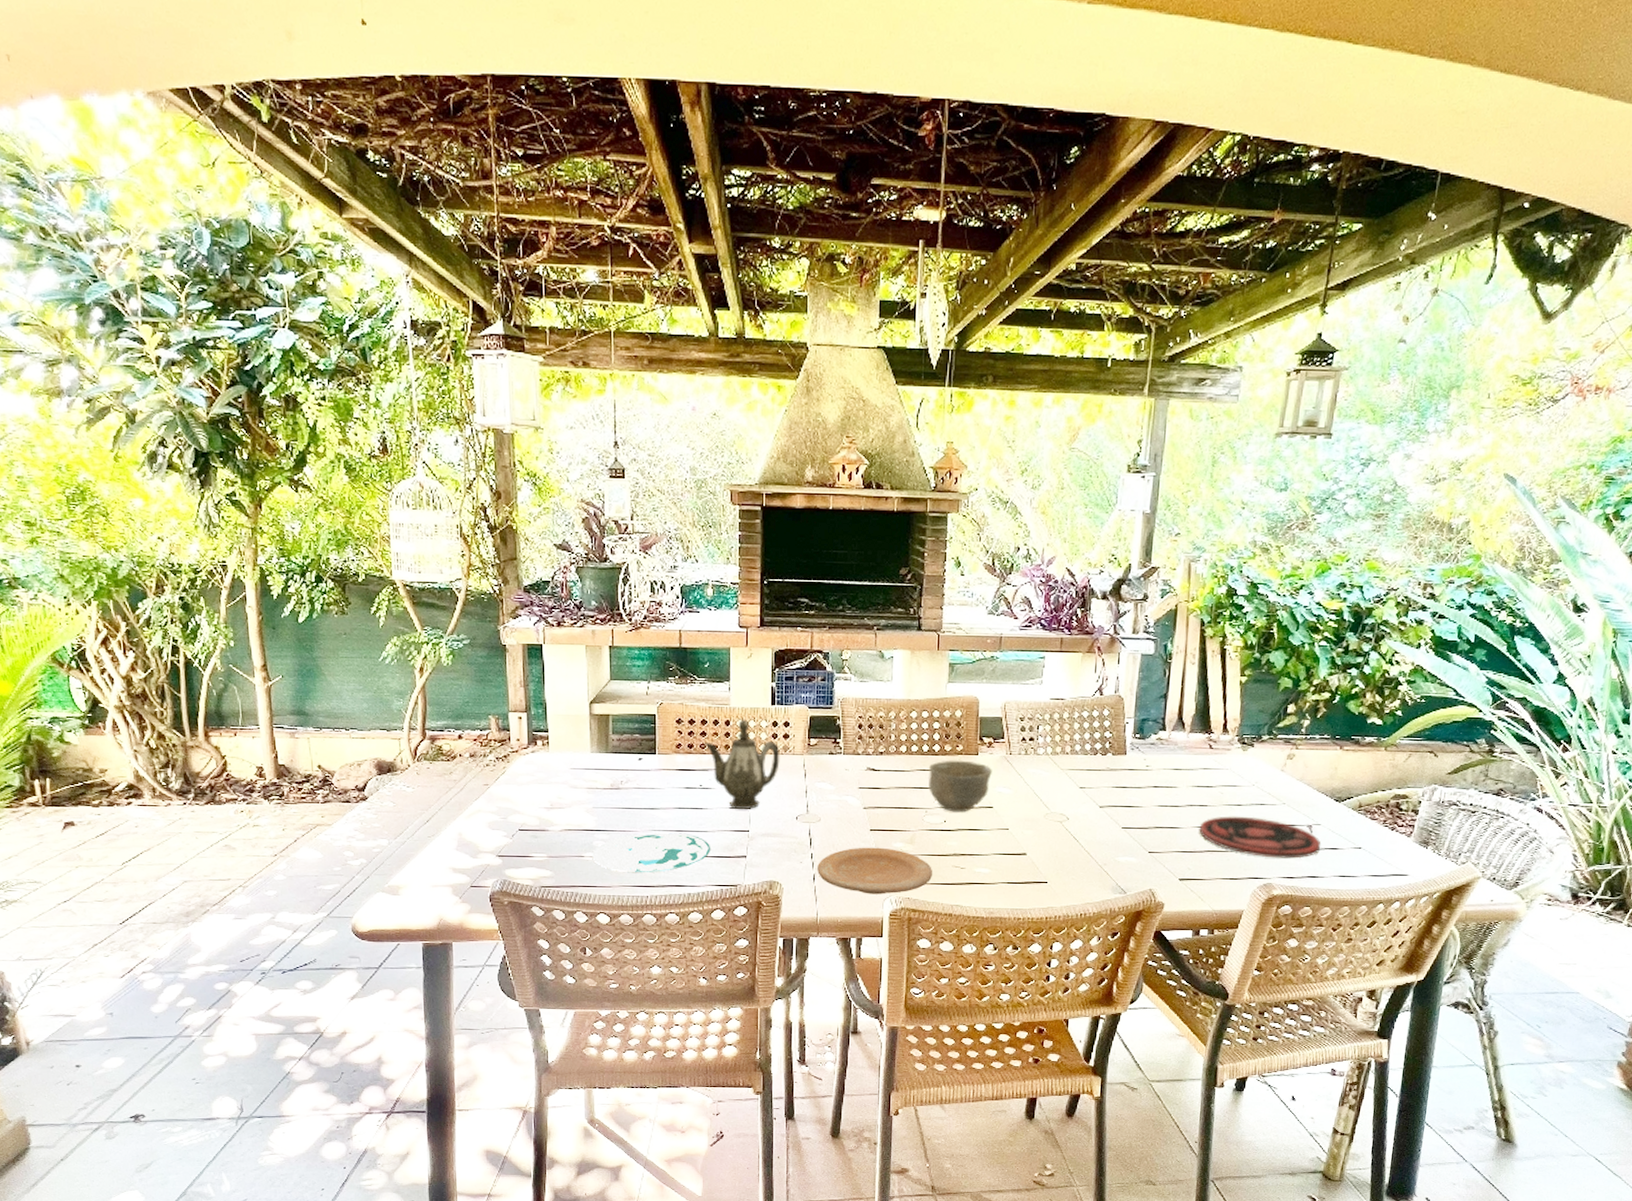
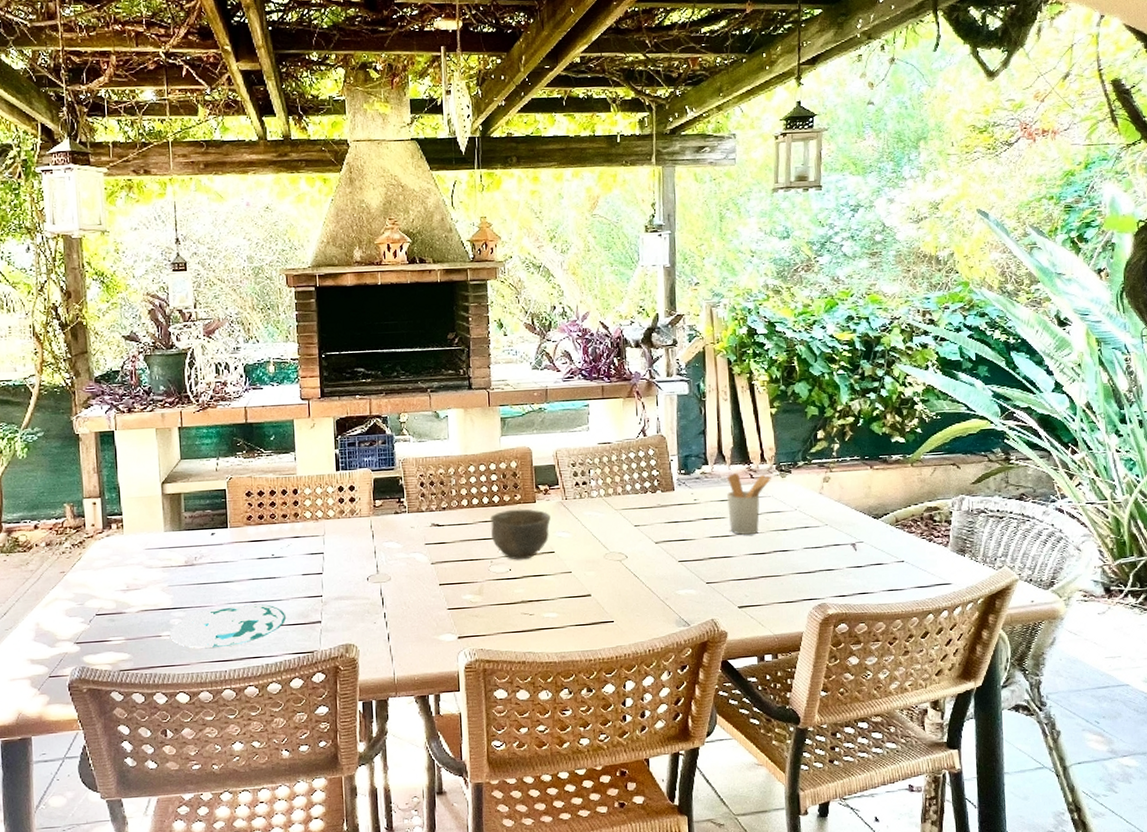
teapot: present [704,719,780,809] -> none [273,486,348,575]
plate: present [817,847,933,895] -> none [391,601,504,649]
utensil holder: none [1181,742,1231,808] -> present [727,473,771,536]
plate: present [1199,816,1321,859] -> none [751,540,867,578]

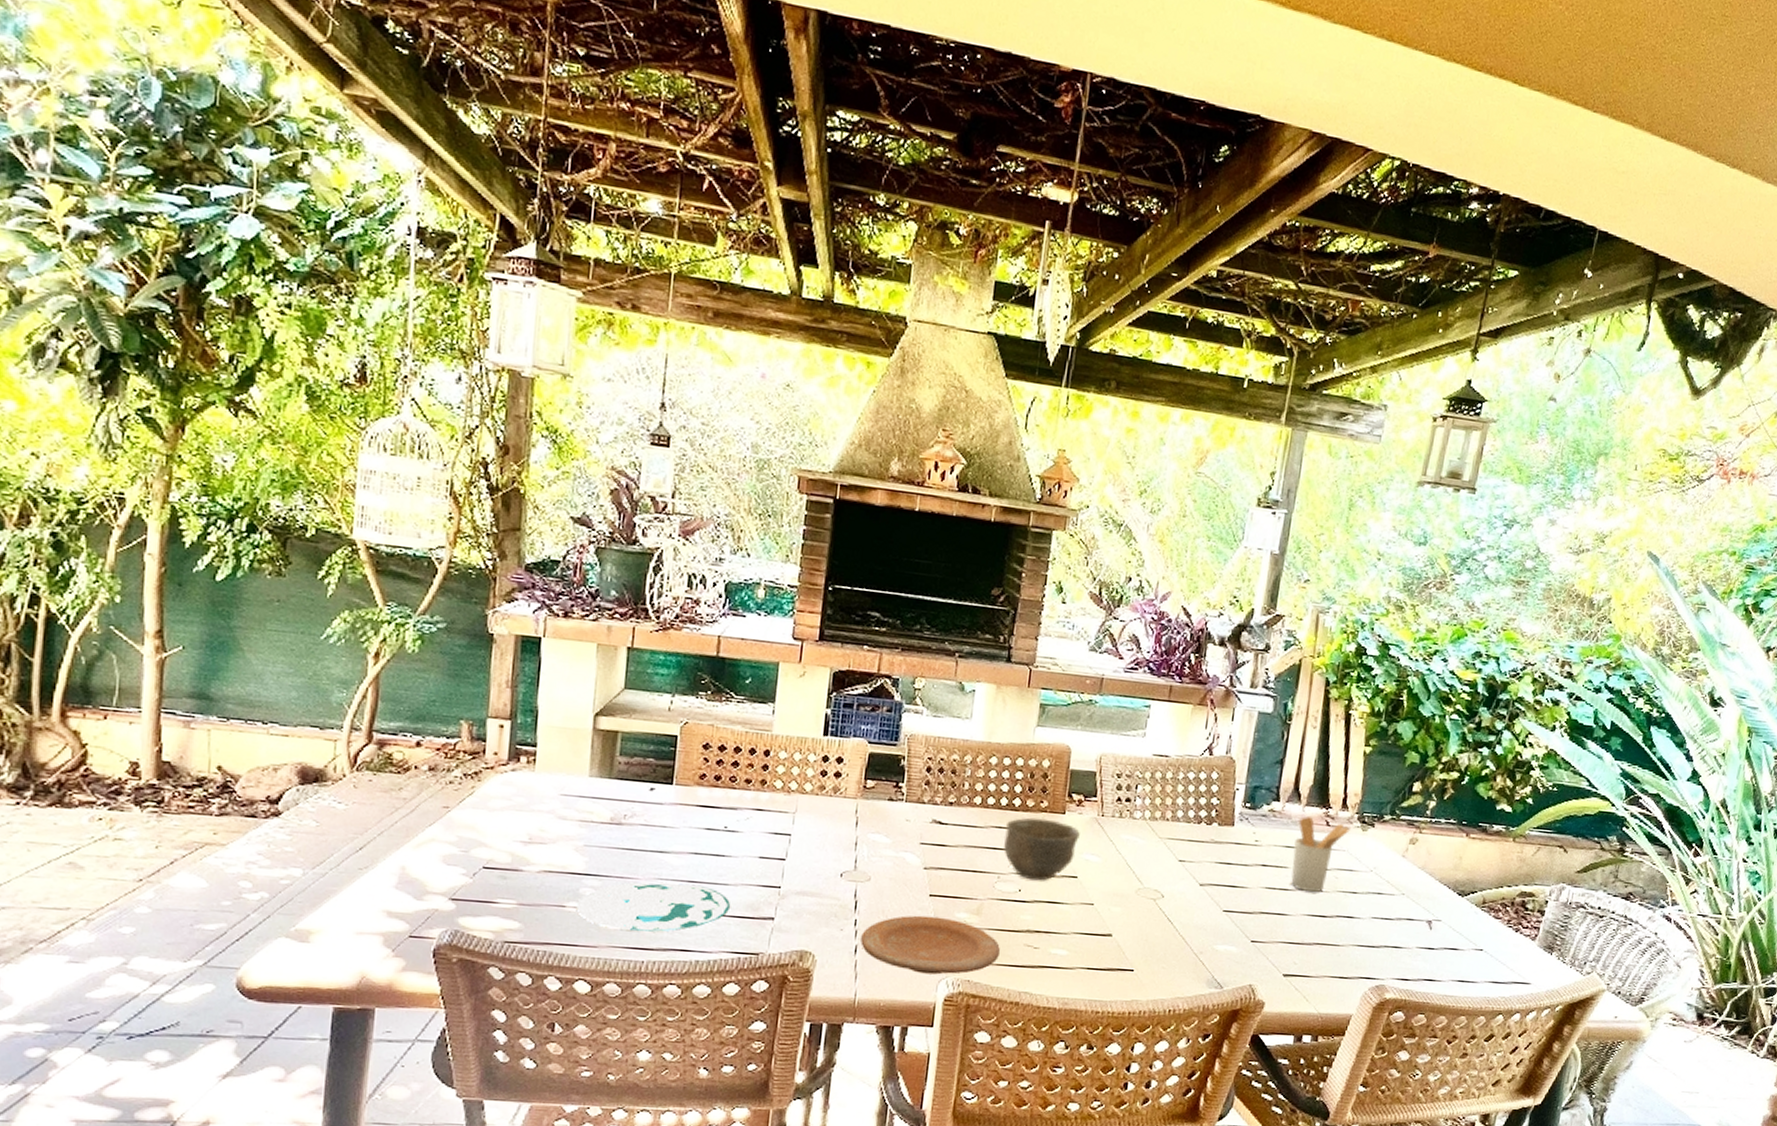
plate: none [391,601,504,649] -> present [860,915,1001,975]

